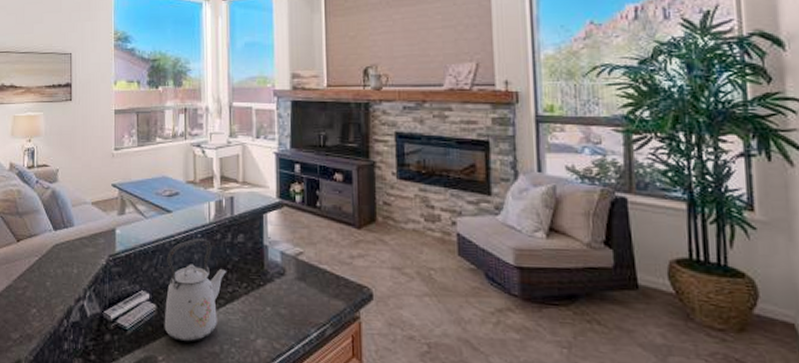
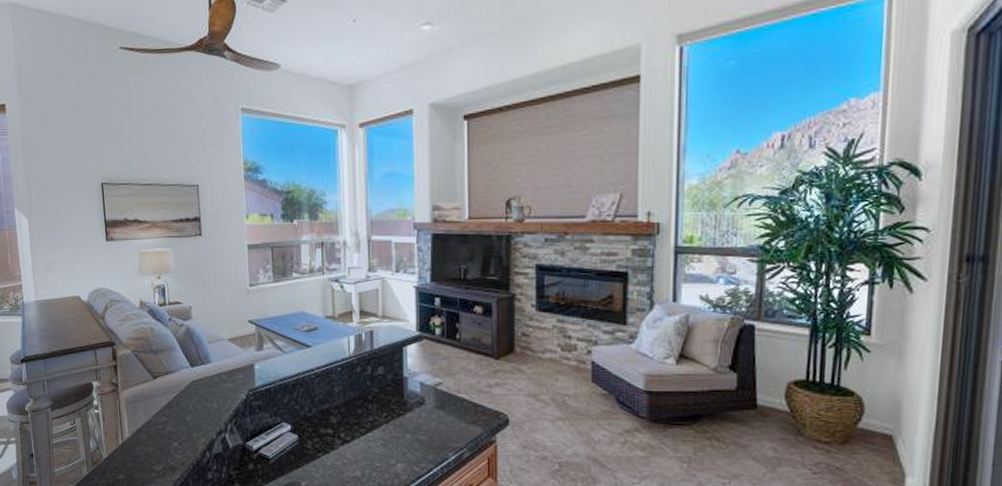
kettle: present [164,237,227,342] -> none [306,371,368,468]

